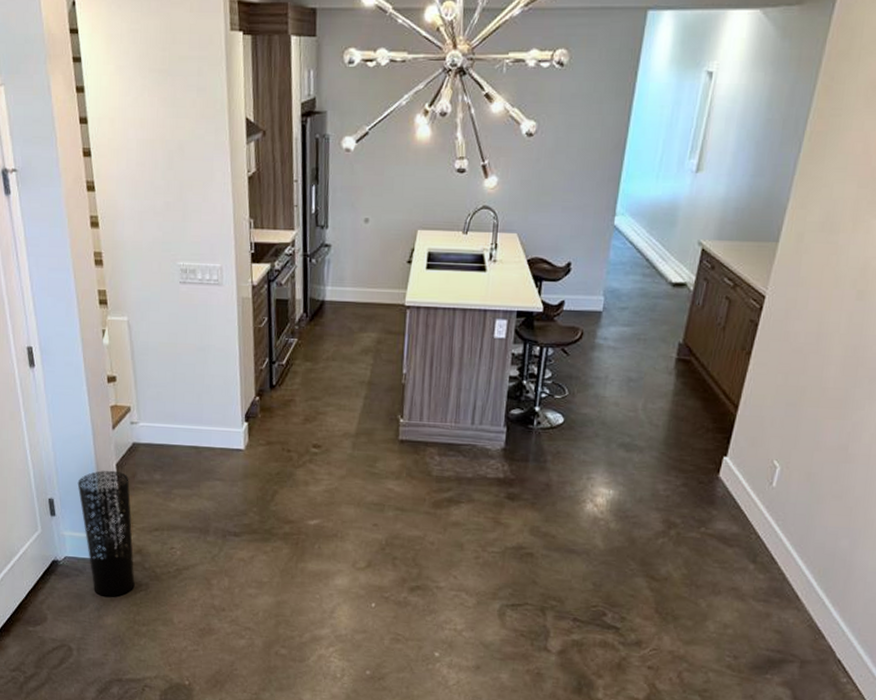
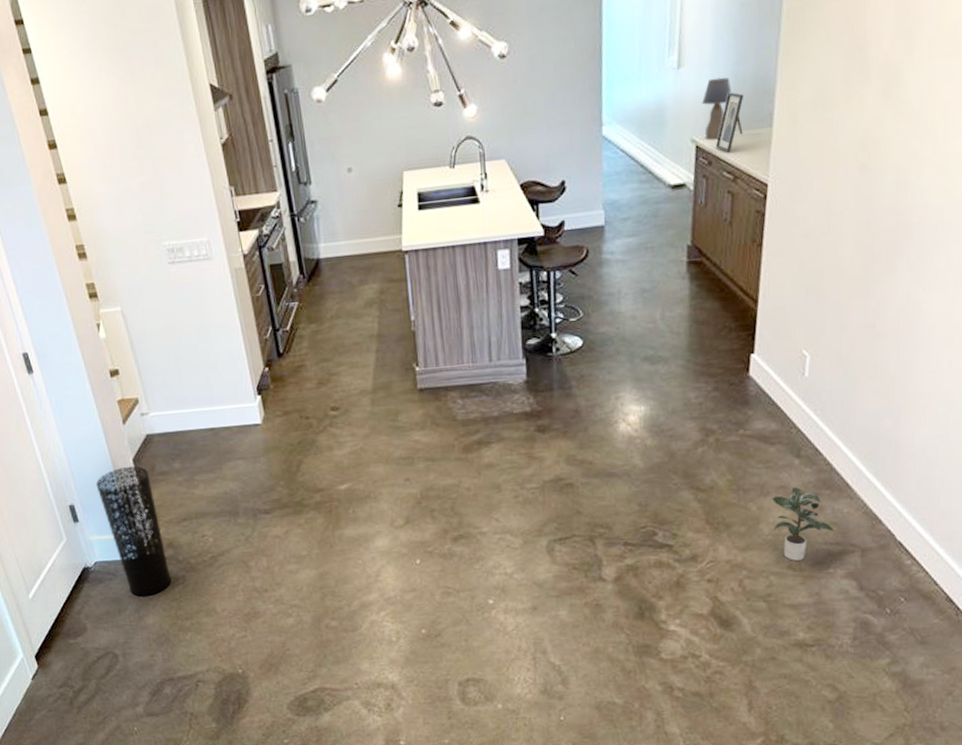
table lamp: none [711,186,745,246] -> present [701,77,731,141]
potted plant: none [719,591,777,662] -> present [772,487,834,561]
picture frame: none [720,202,756,260] -> present [715,92,744,153]

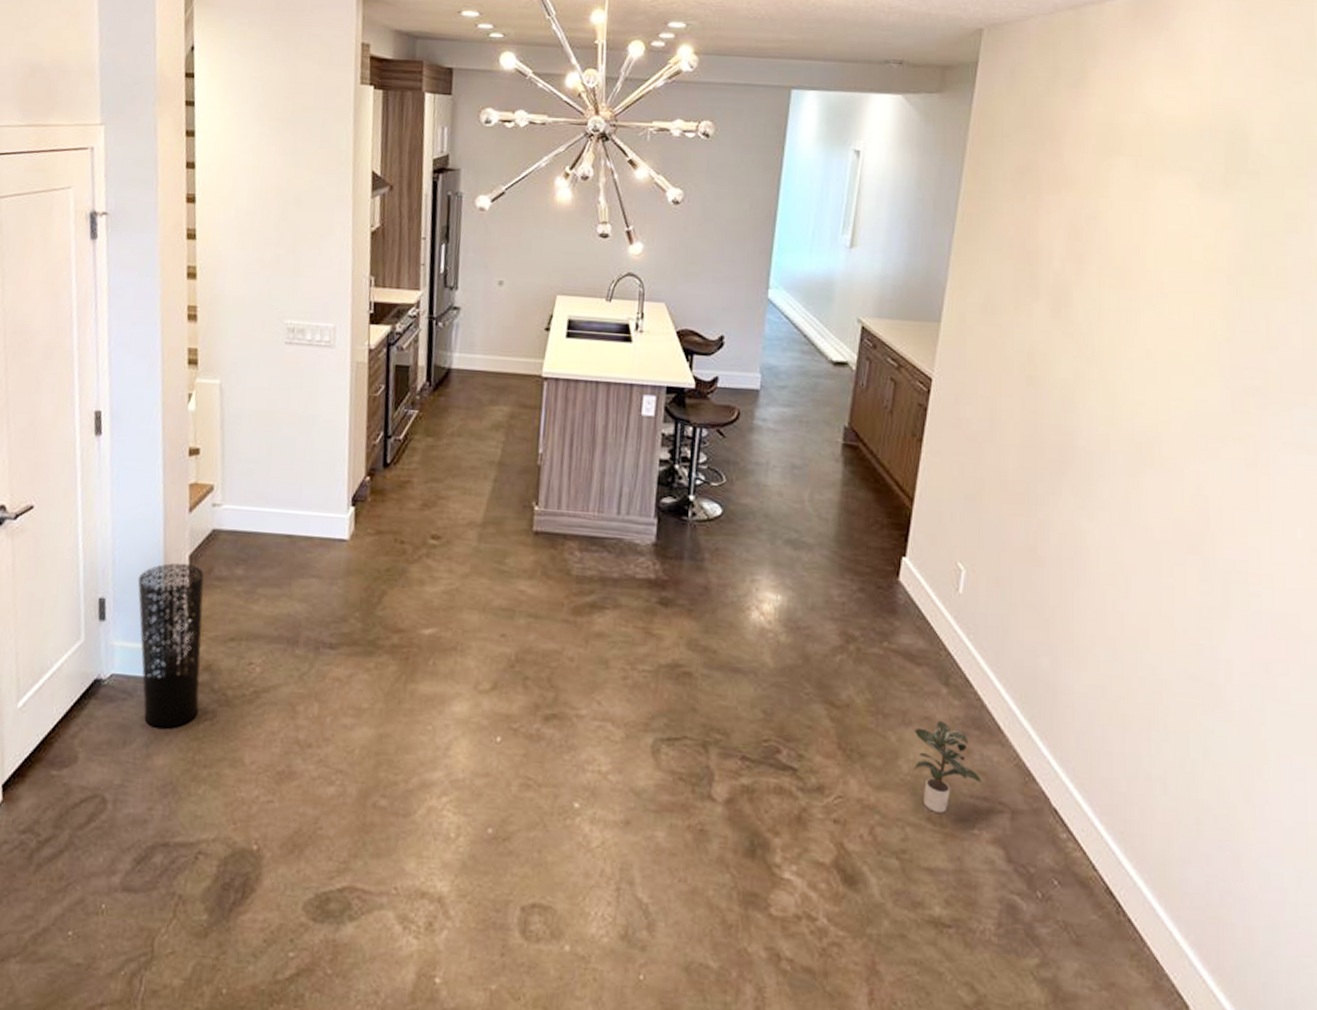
table lamp: present [701,77,731,141] -> none [871,263,902,324]
picture frame: present [715,92,744,153] -> none [881,280,914,340]

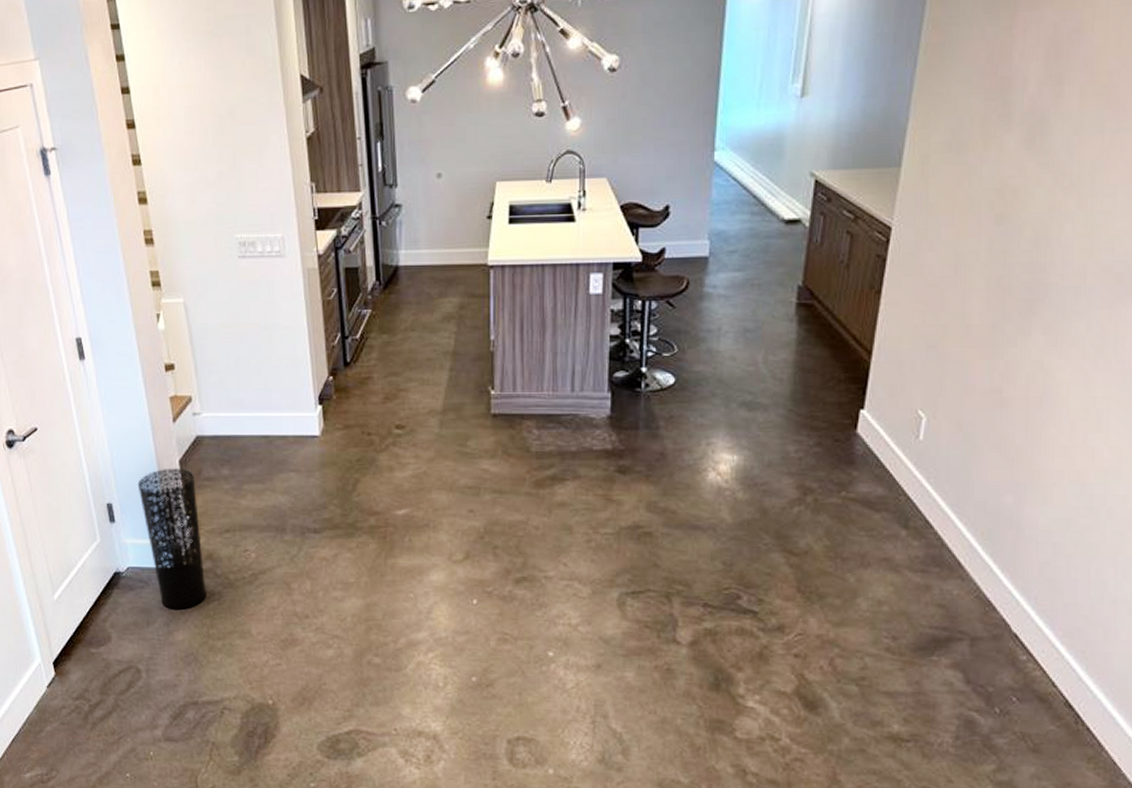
potted plant: present [914,721,981,813] -> none [872,561,941,643]

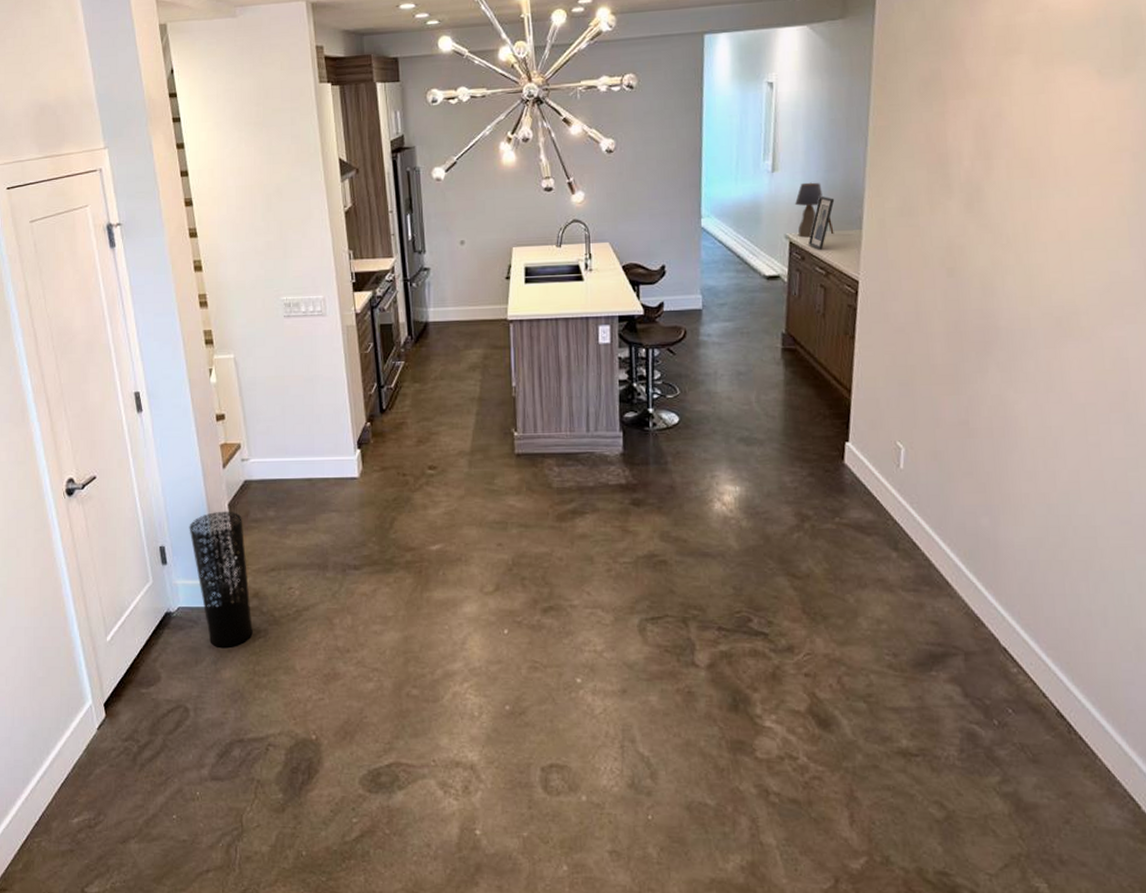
table lamp: none [824,110,858,176] -> present [794,182,822,238]
picture frame: none [836,126,872,190] -> present [807,196,835,250]

